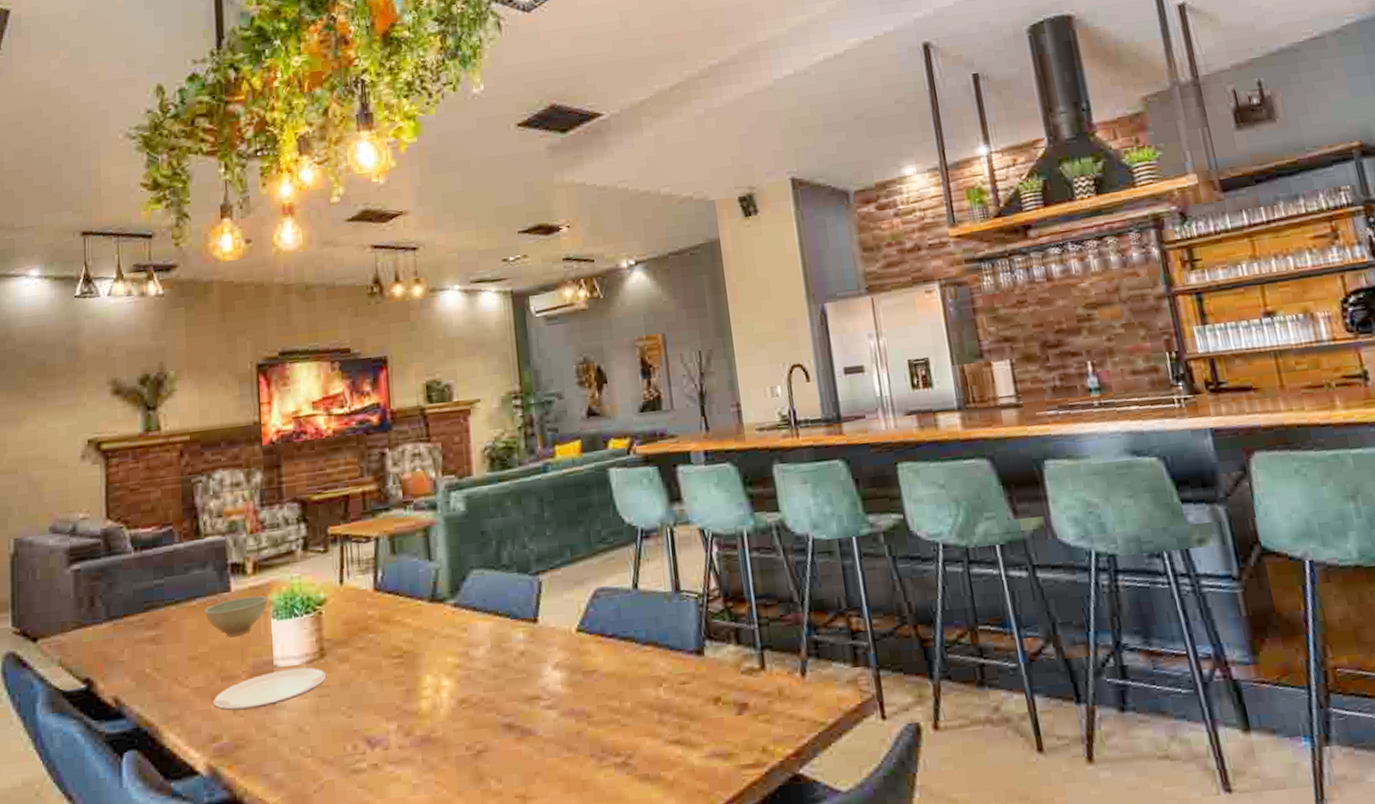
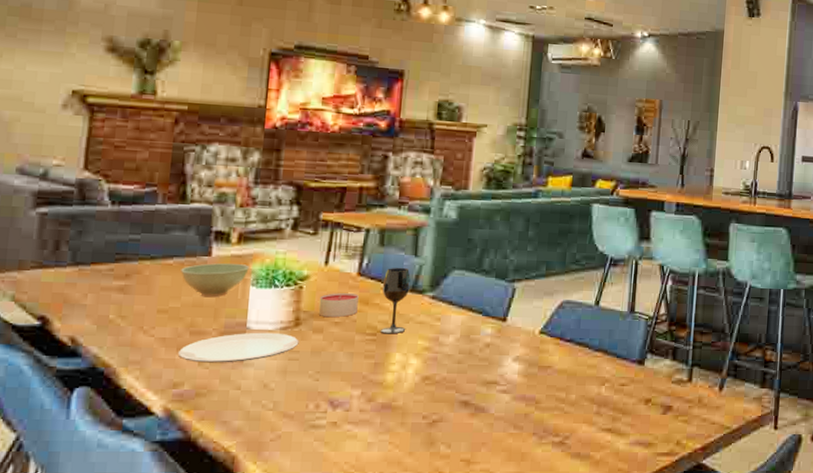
candle: none [340,612,380,644] -> present [318,293,359,318]
wine glass: none [400,575,433,655] -> present [380,267,411,334]

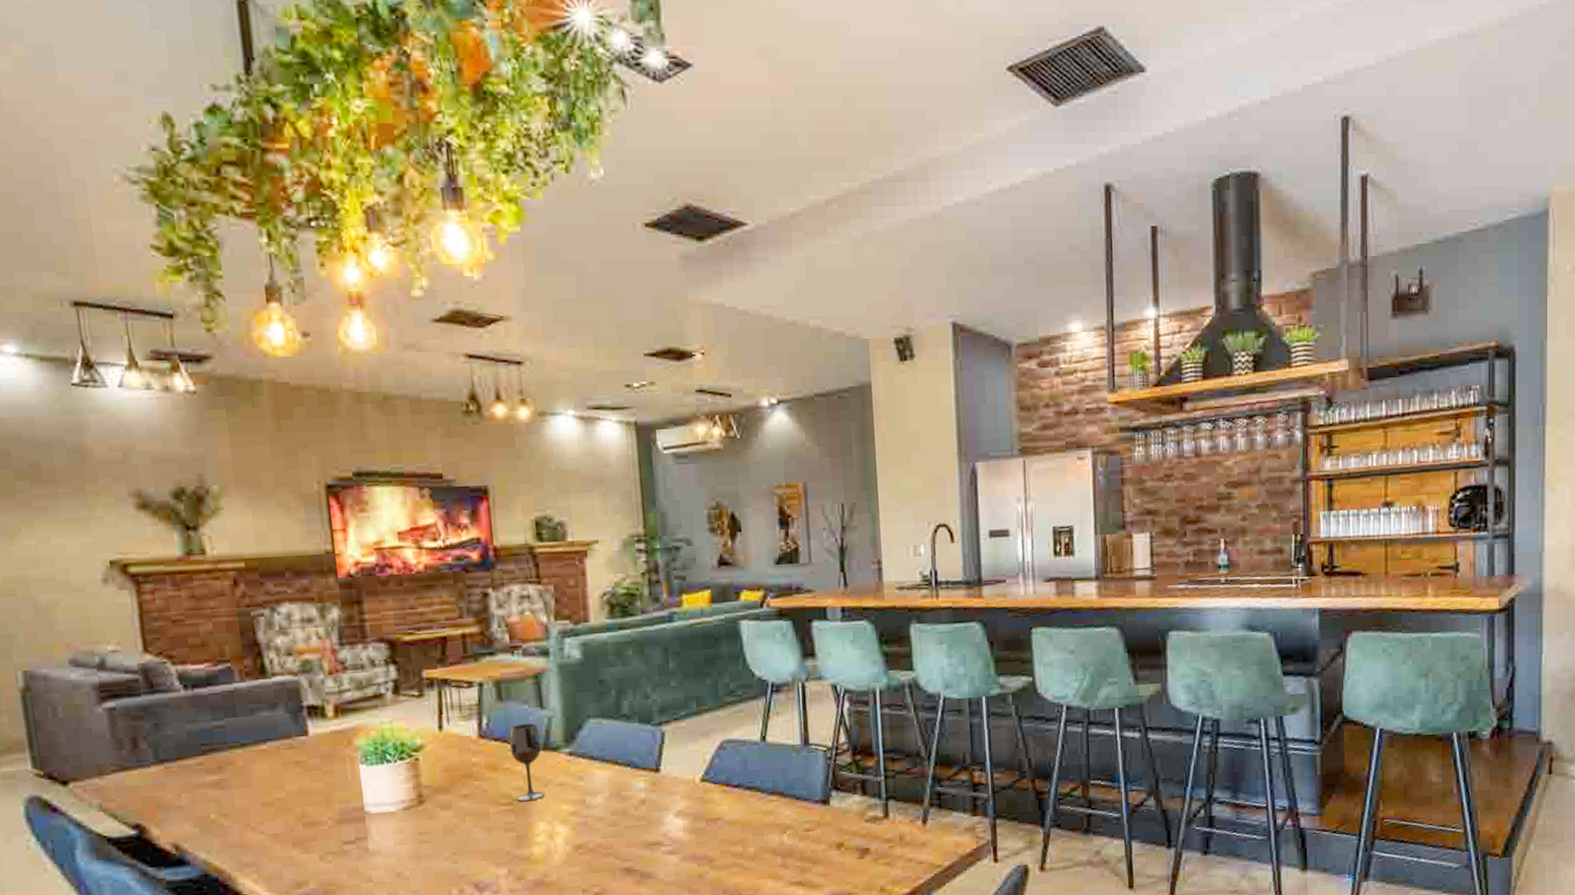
plate: present [177,332,299,363] -> none [294,814,427,857]
bowl: present [181,263,249,298] -> none [278,740,354,783]
candle: present [318,293,359,318] -> none [440,759,486,791]

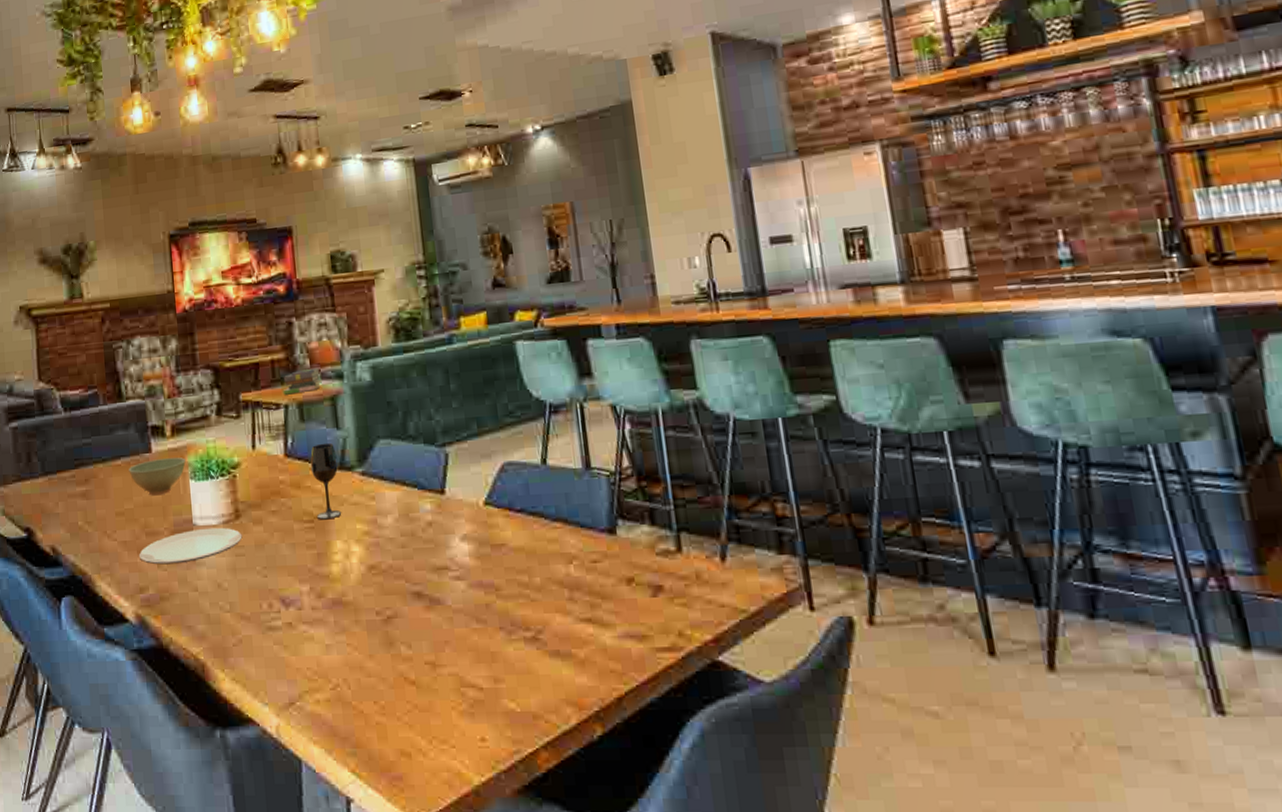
bowl: none [278,740,354,783] -> present [128,457,186,496]
plate: none [294,814,427,857] -> present [138,527,243,565]
books: none [476,643,525,672] -> present [283,367,323,395]

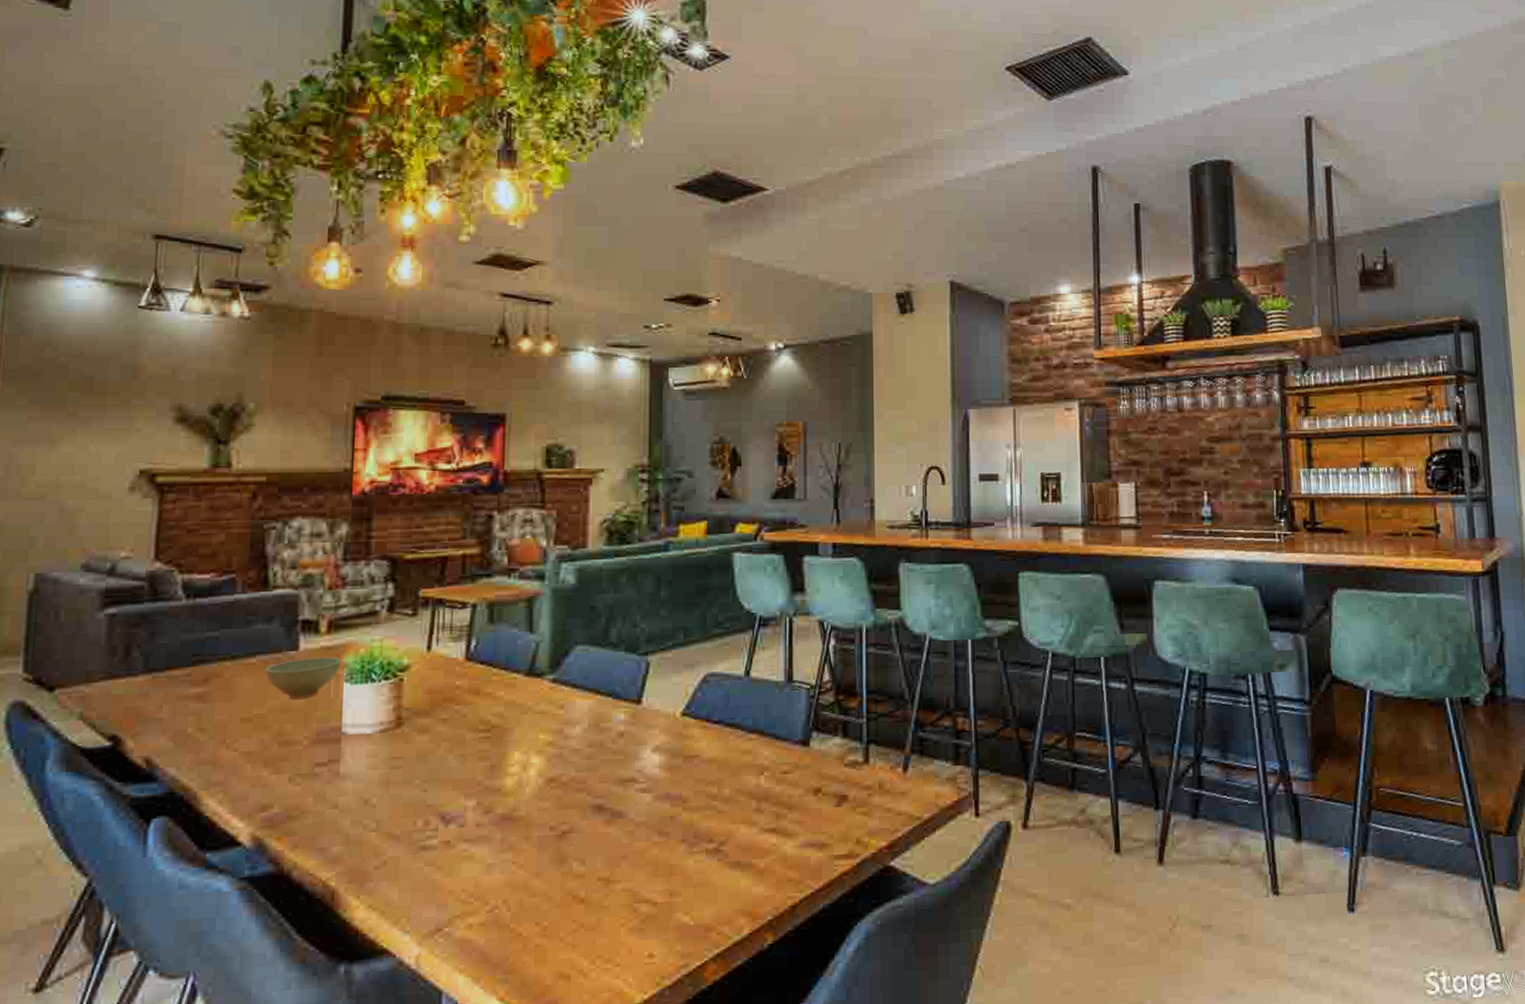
plate: present [138,527,243,565] -> none [265,736,402,779]
books: present [283,367,323,395] -> none [472,566,521,593]
wine glass: present [310,443,342,520] -> none [494,647,527,729]

